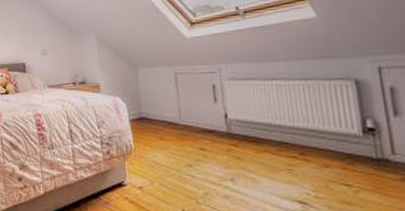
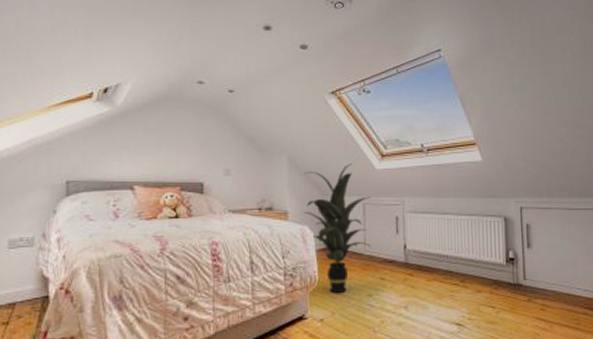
indoor plant: none [111,34,188,163] -> present [303,163,372,294]

